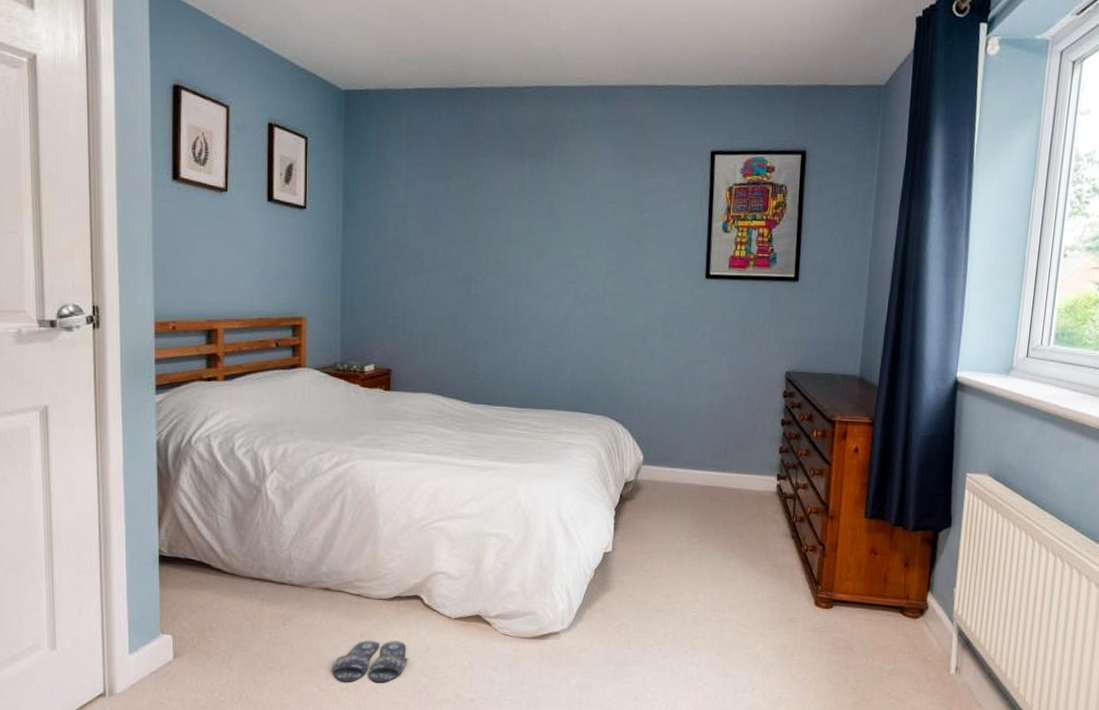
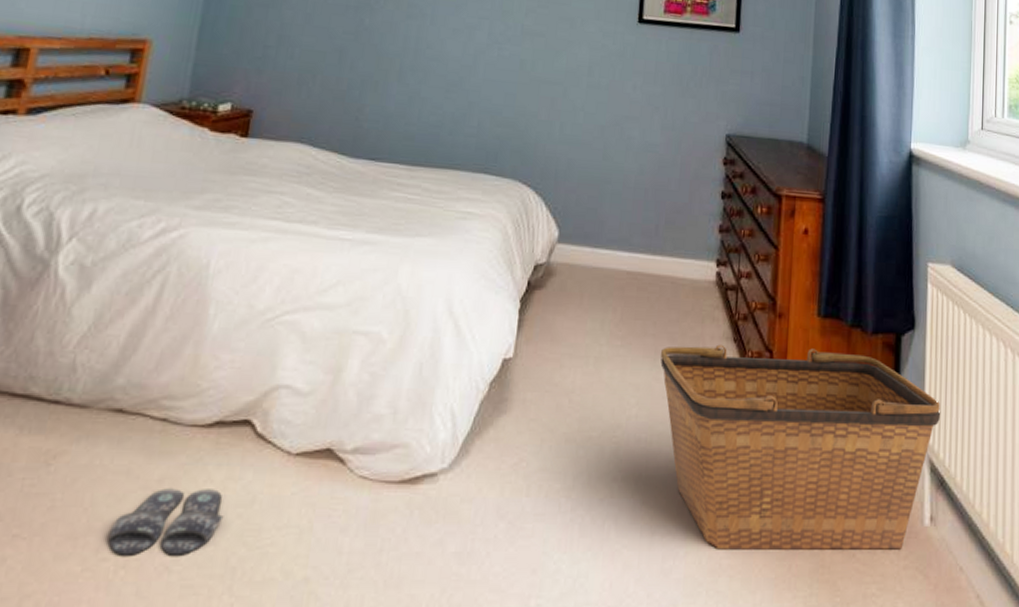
bicycle basket: none [730,540,971,690] -> present [660,344,941,550]

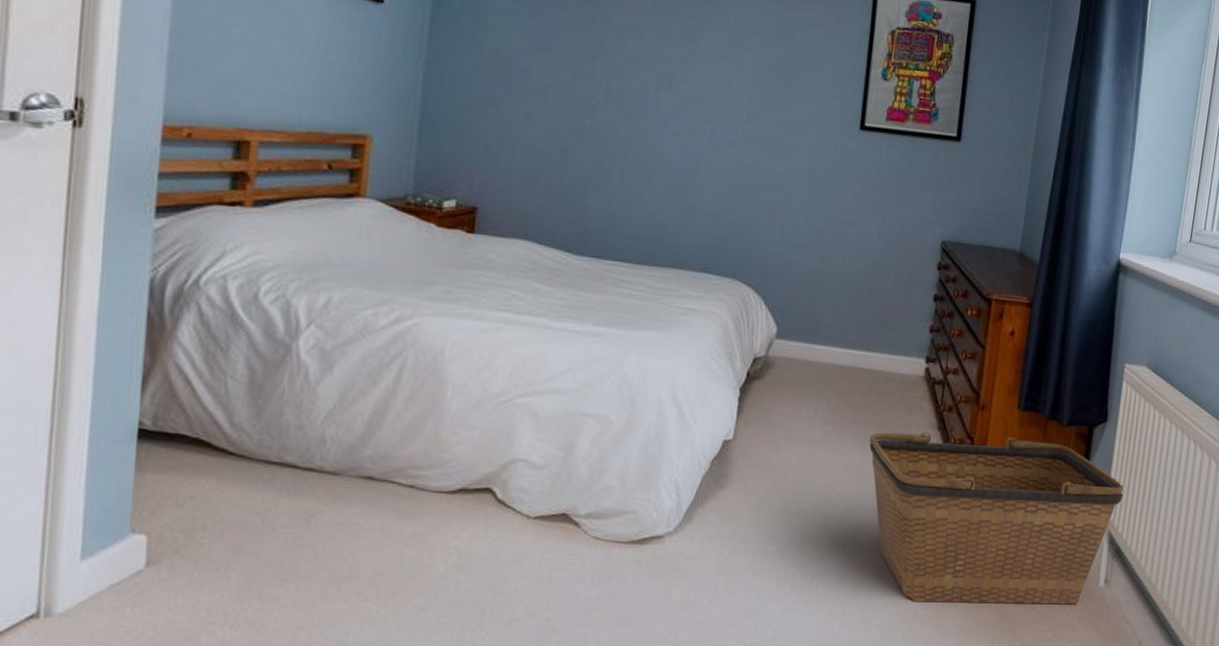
slippers: present [108,488,224,556] -> none [368,544,472,598]

